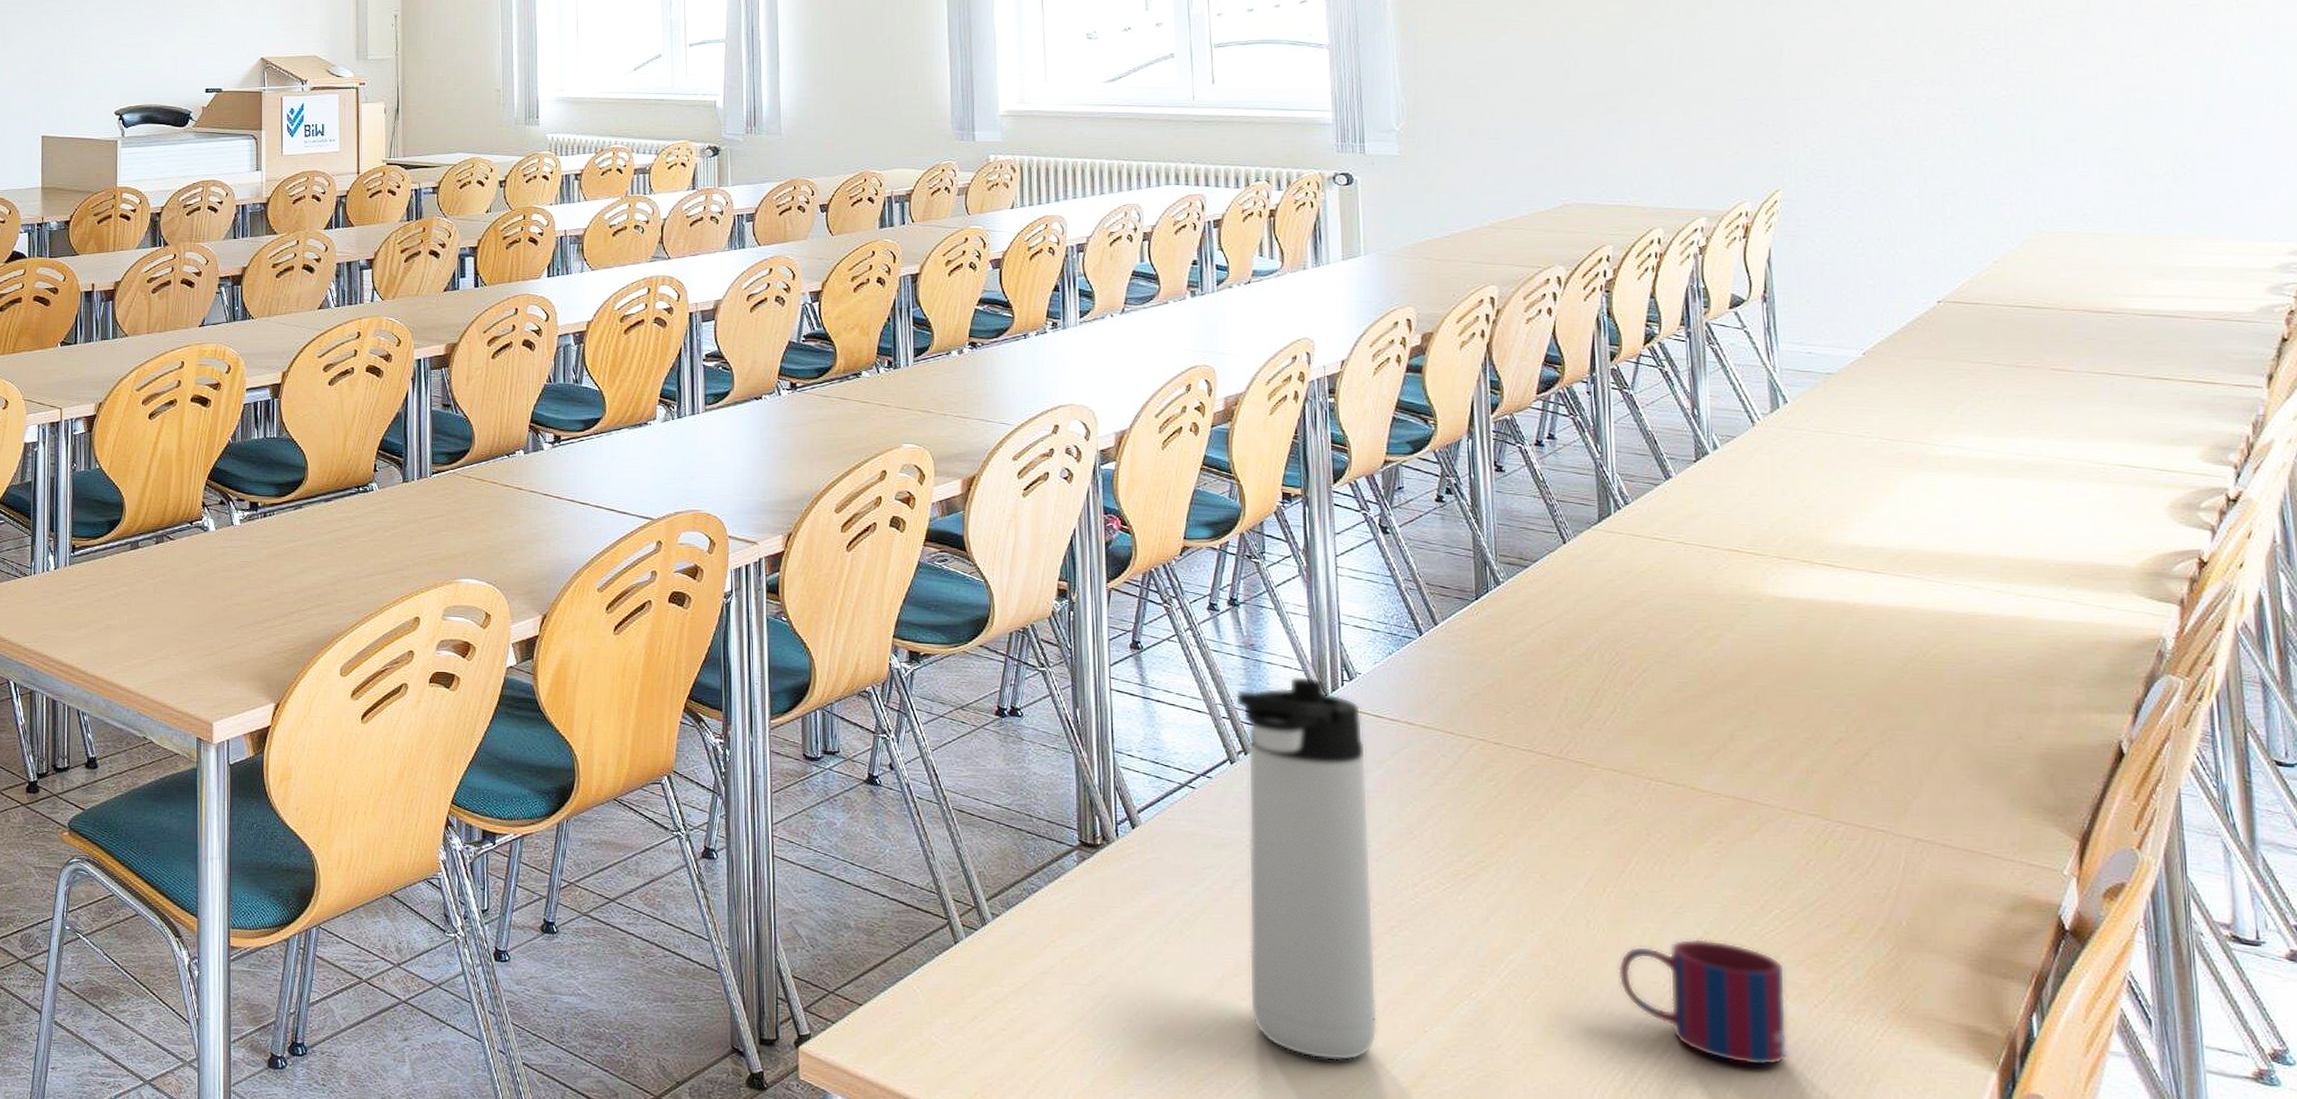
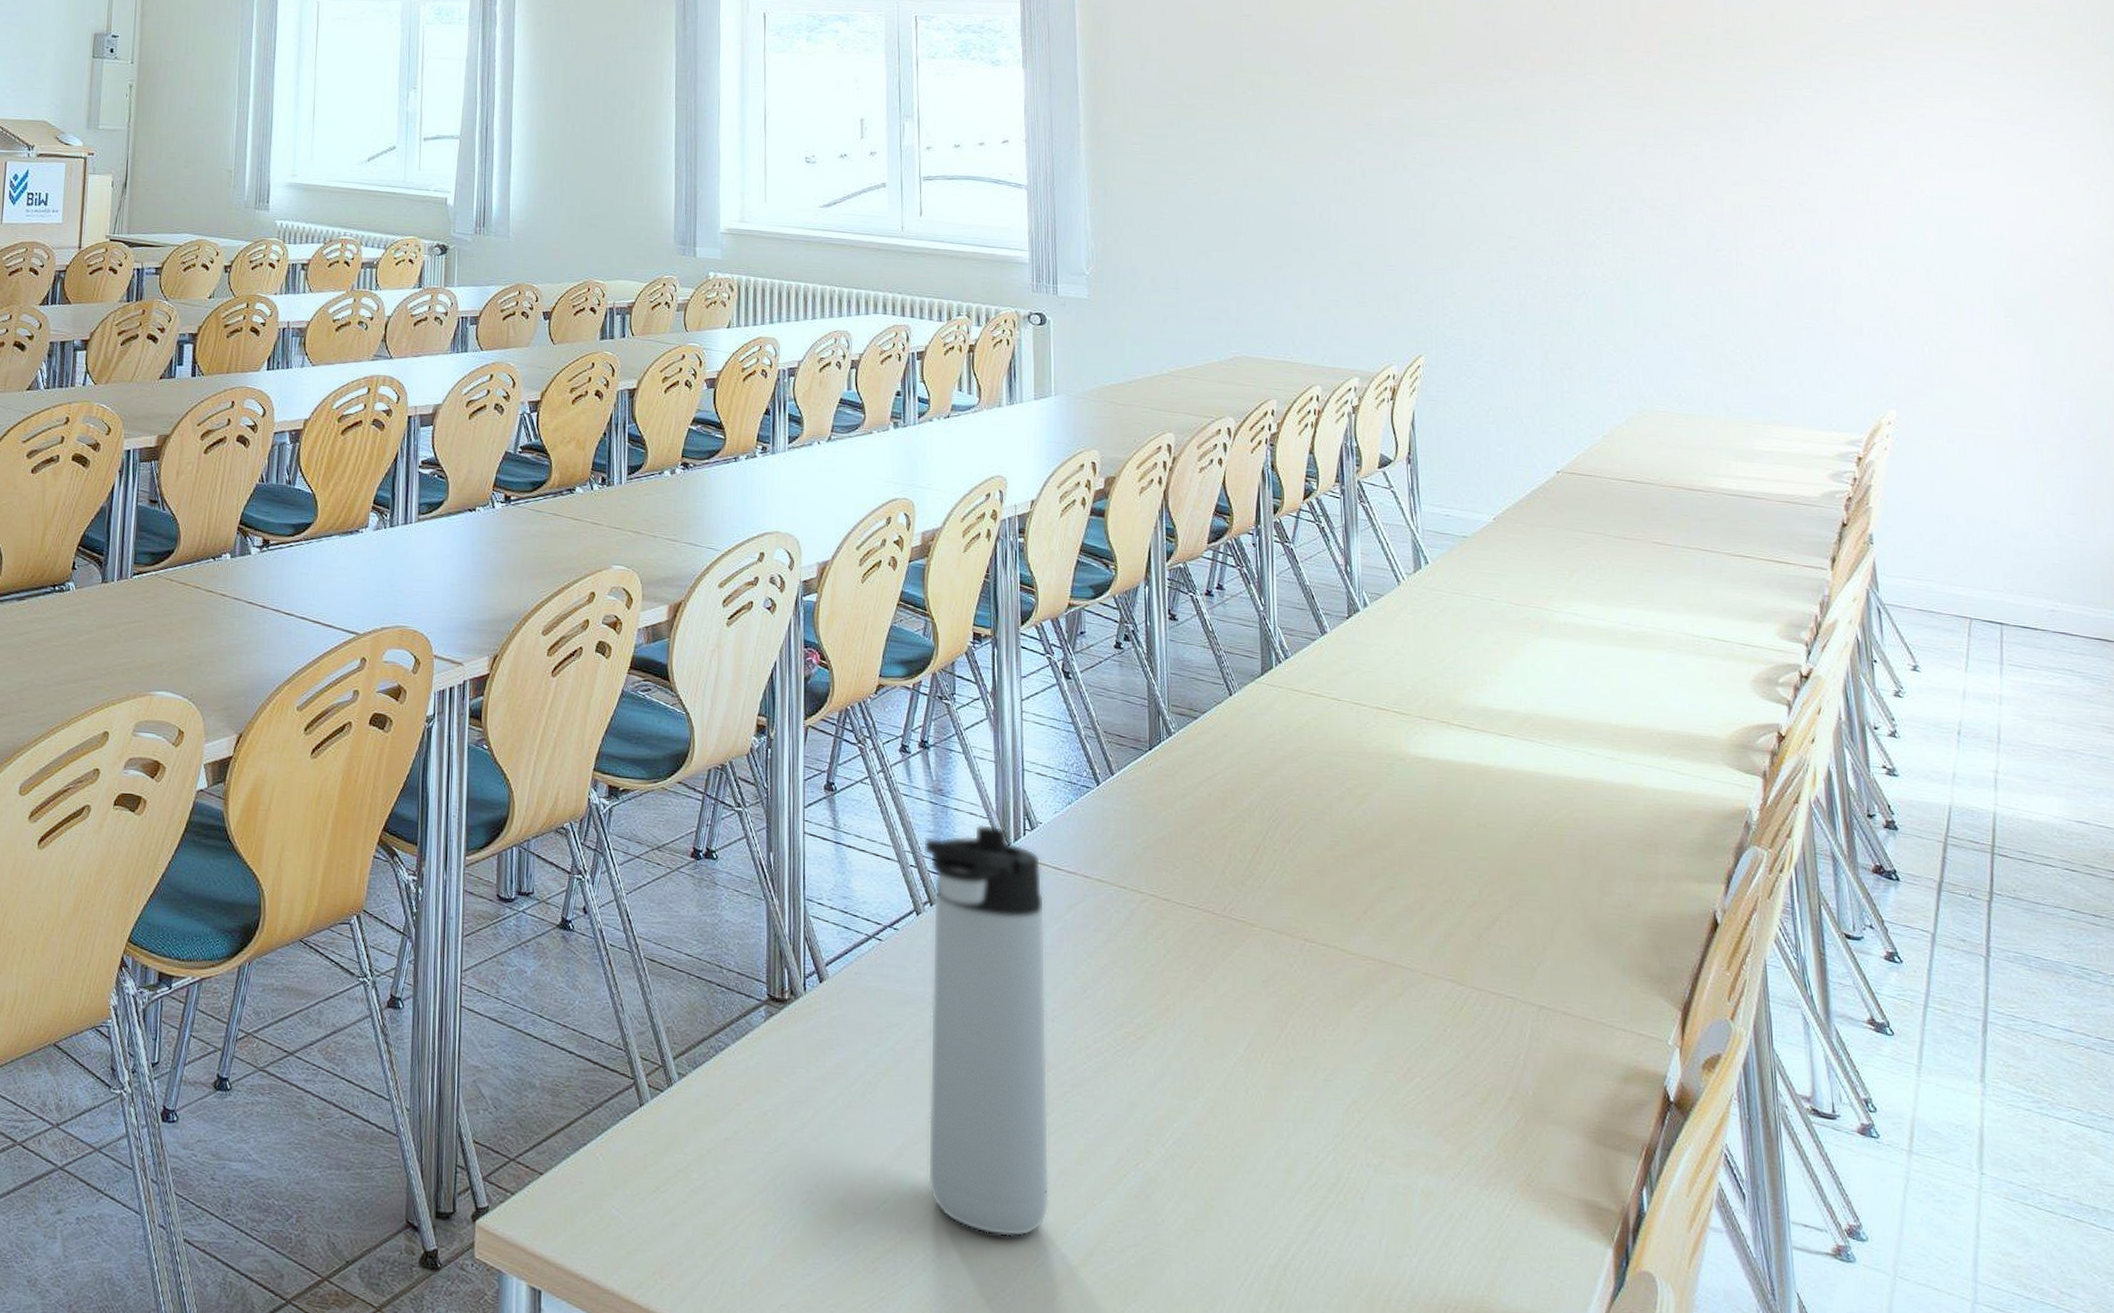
mug: present [1618,938,1788,1066] -> none [1274,1107,1427,1243]

